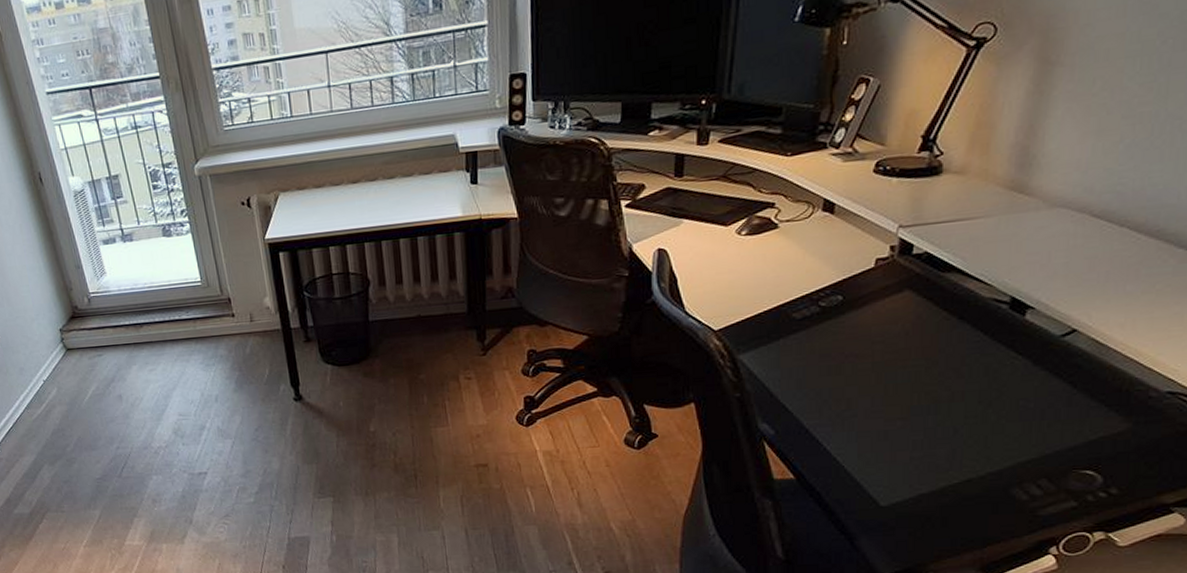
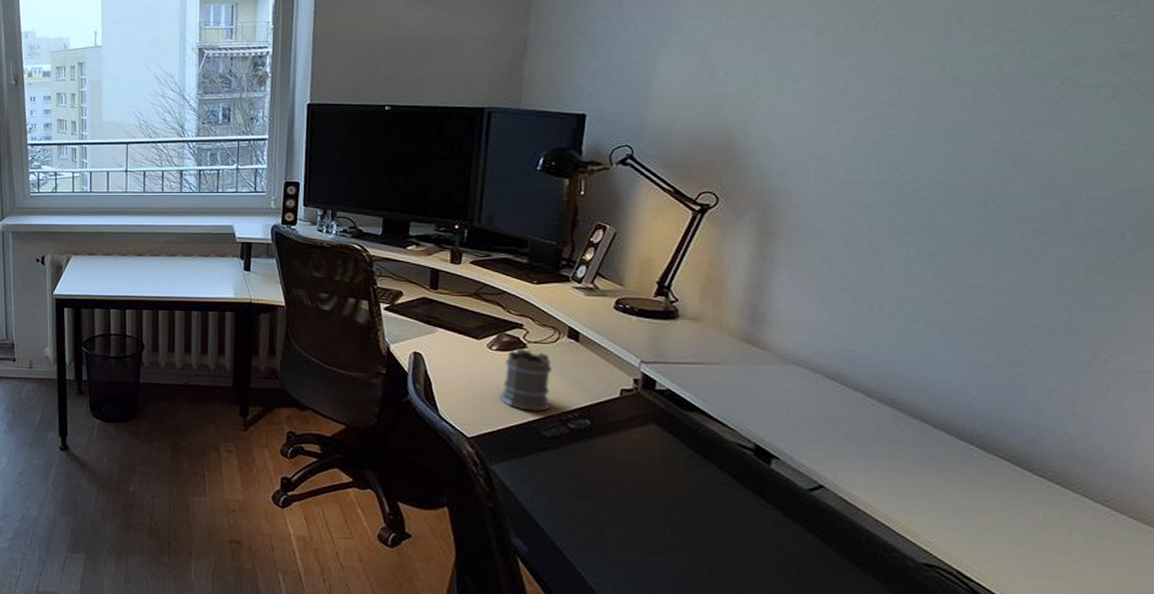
mug: none [747,230,804,295] -> present [498,349,552,412]

